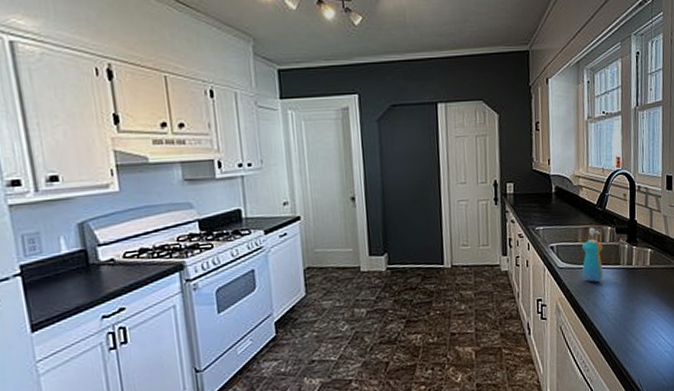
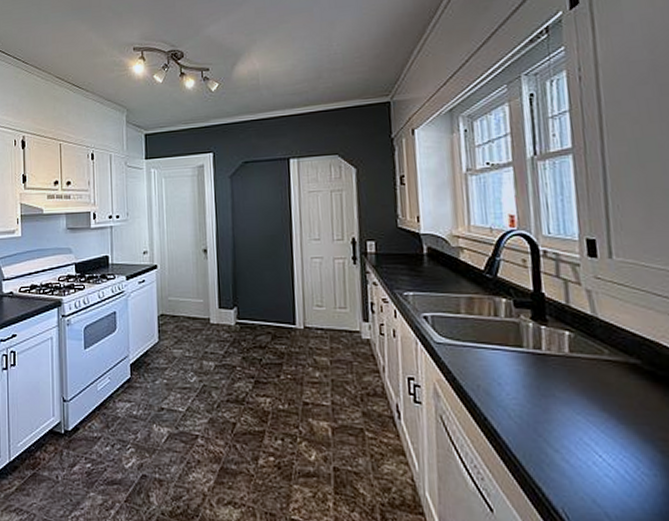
soap dispenser: present [581,227,604,282] -> none [465,297,500,365]

